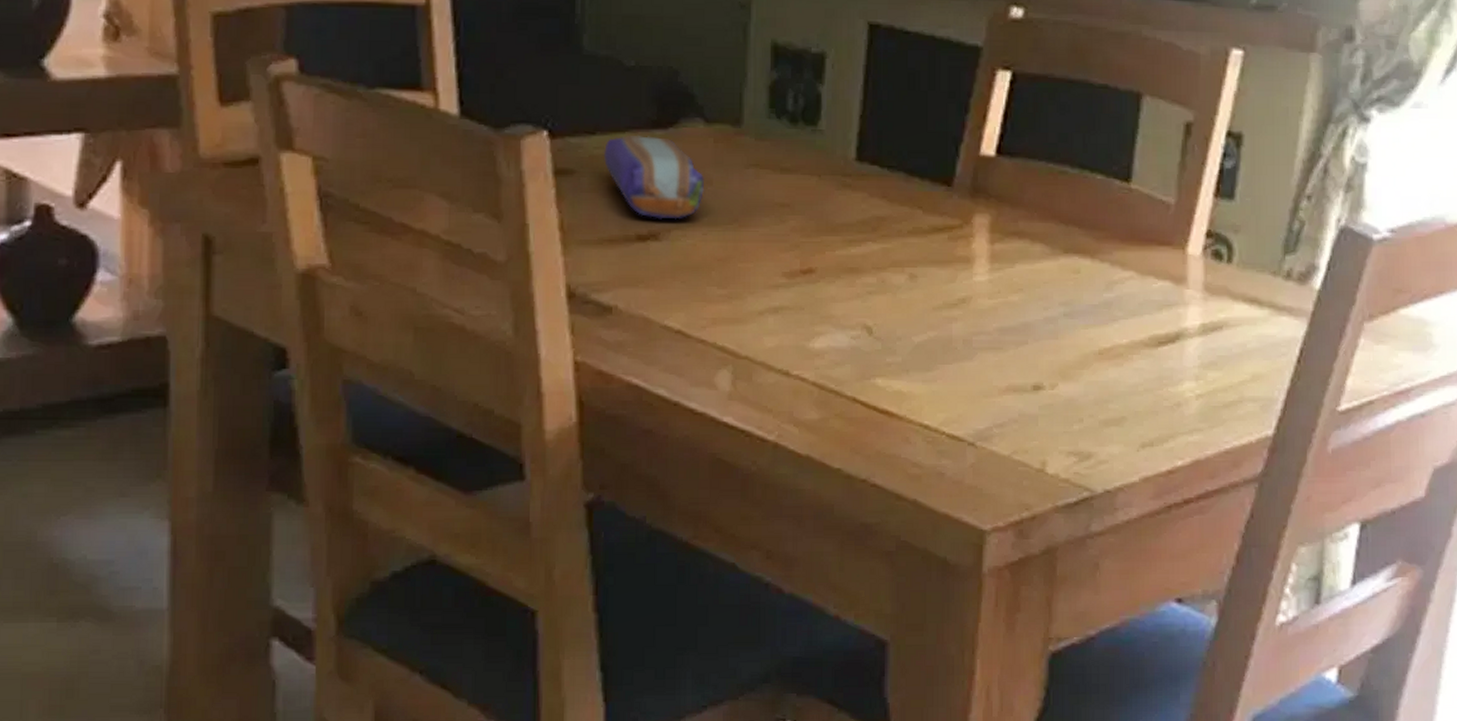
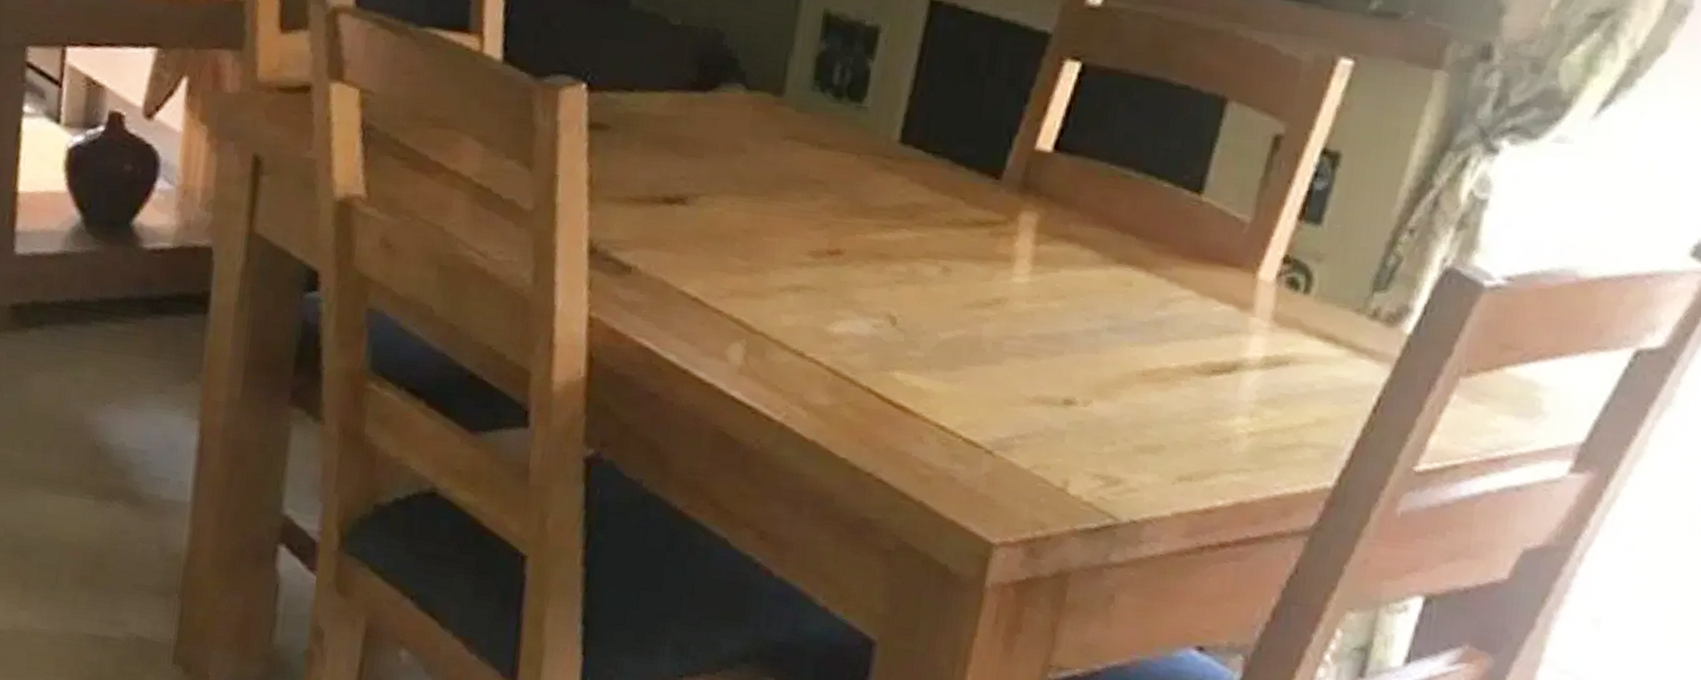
pencil case: present [603,134,704,220] -> none [639,94,739,185]

